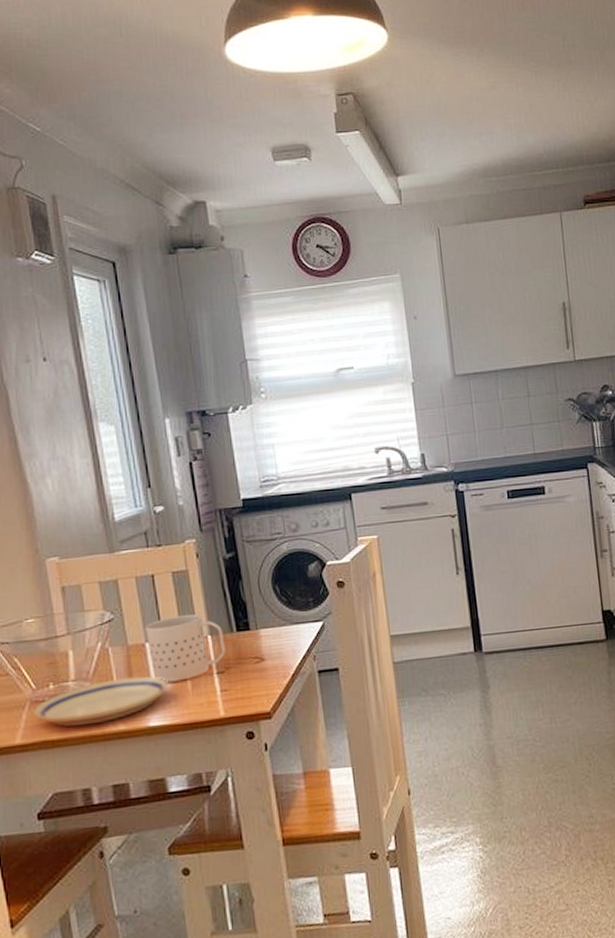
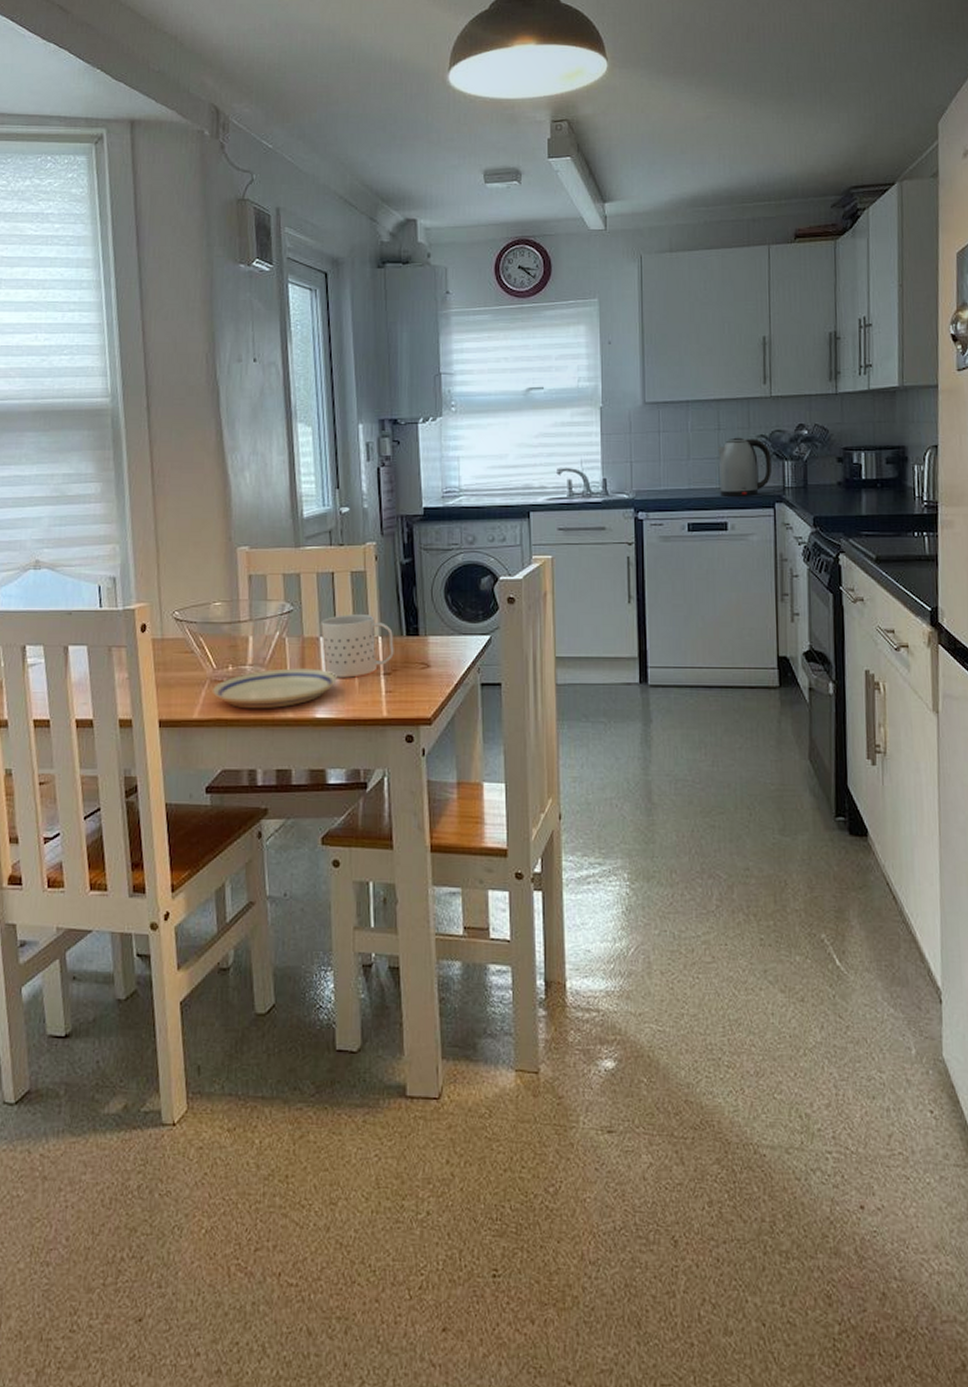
kettle: none [529,402,582,462] -> present [718,437,772,498]

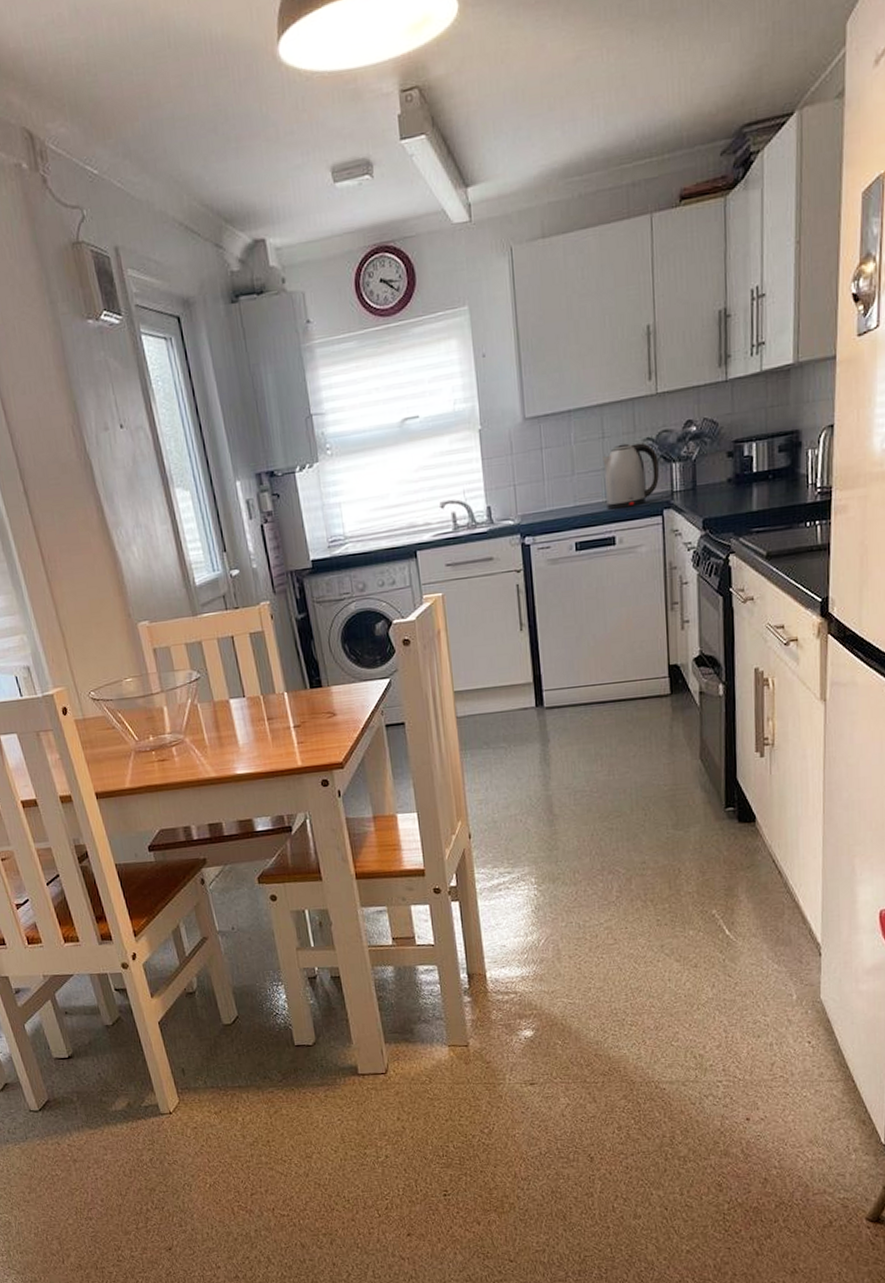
plate: present [213,668,337,709] -> none [138,729,251,774]
mug: present [321,615,394,678] -> none [228,673,301,735]

